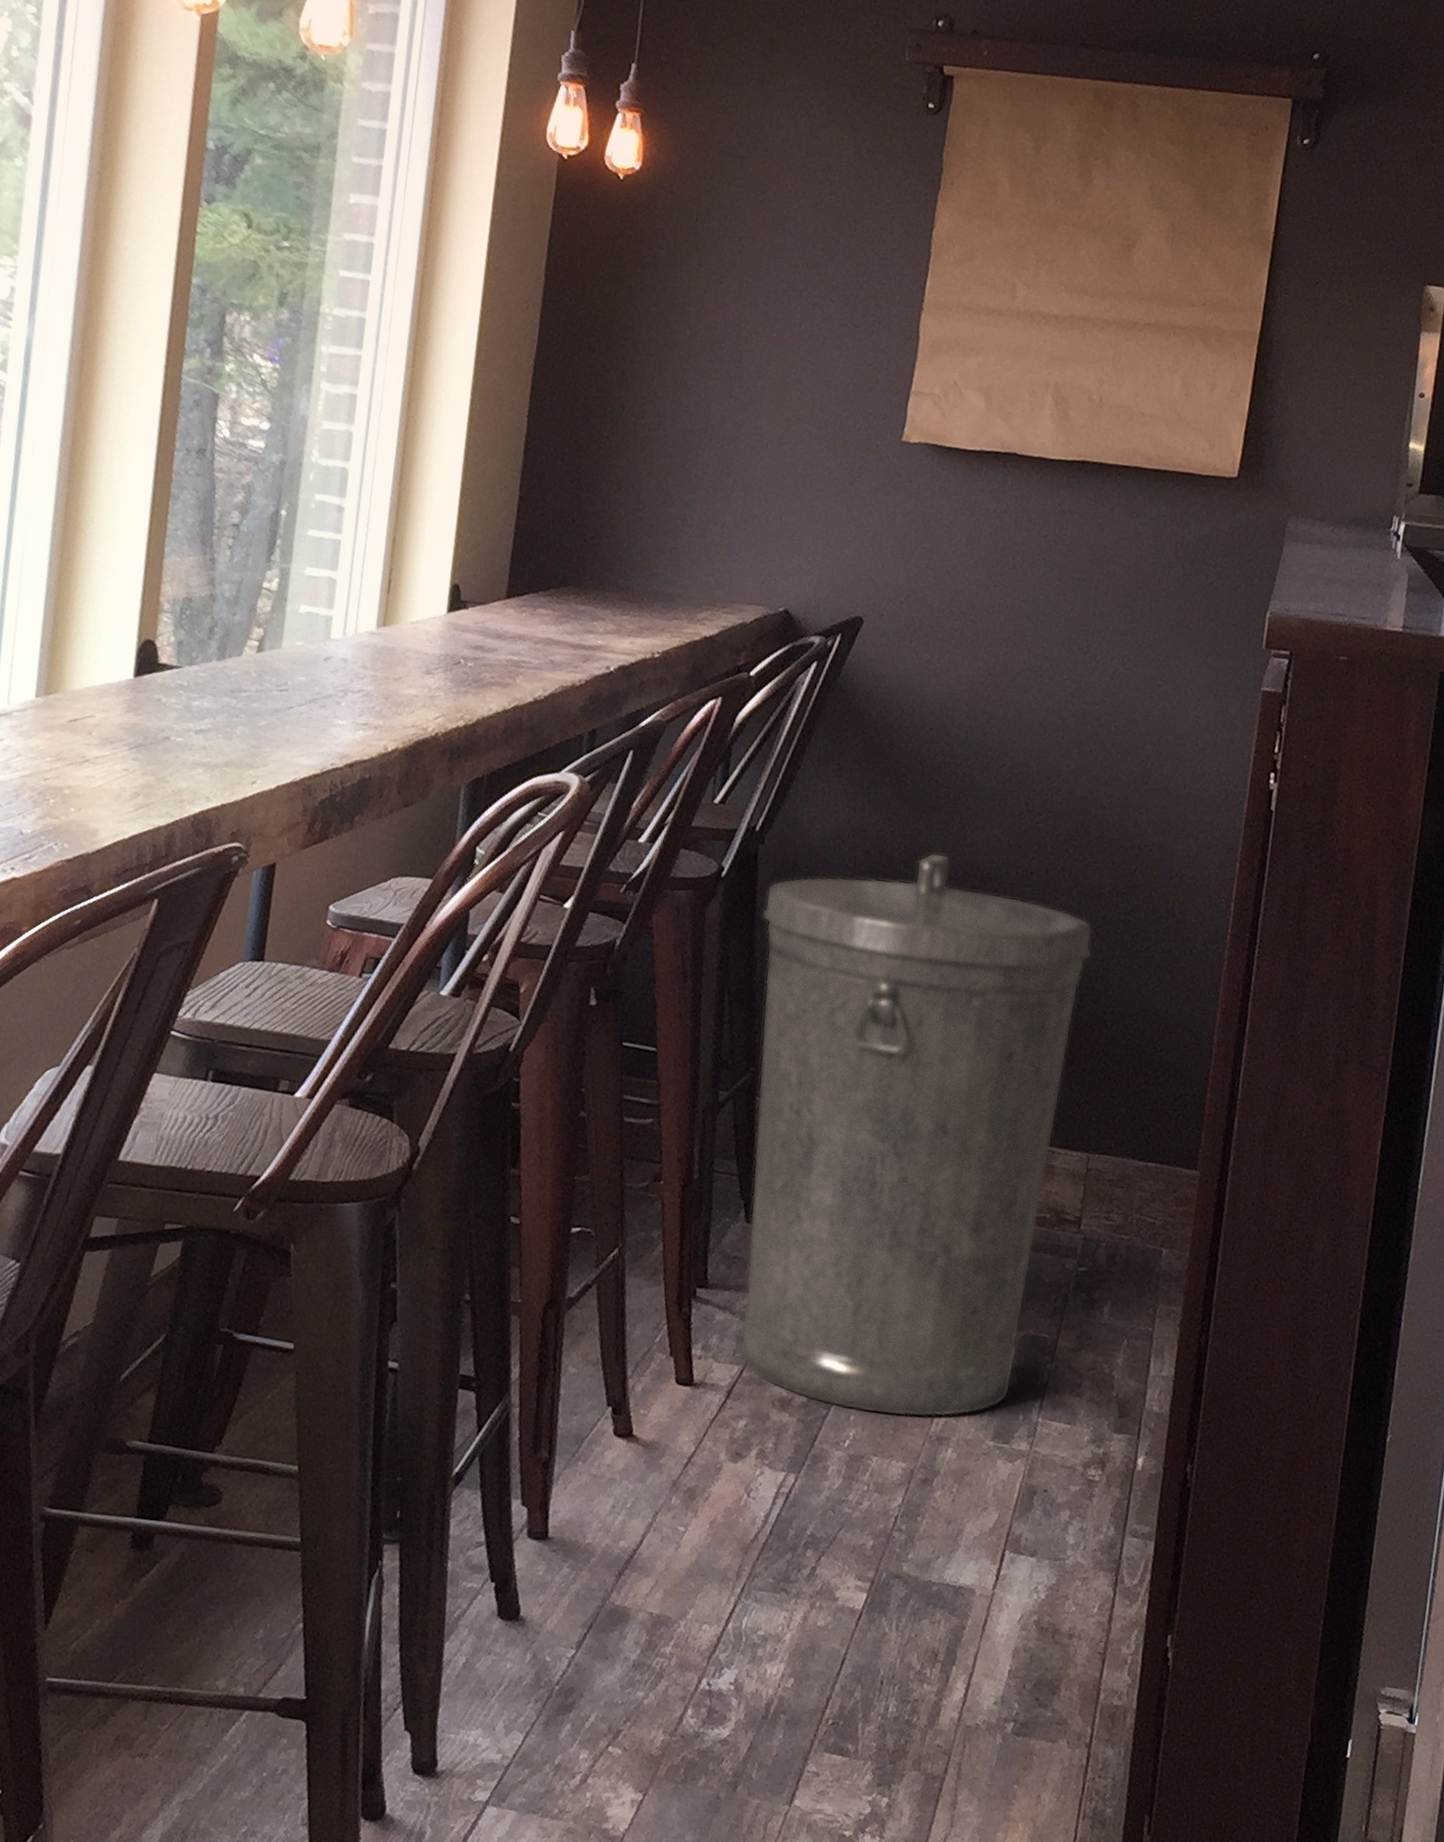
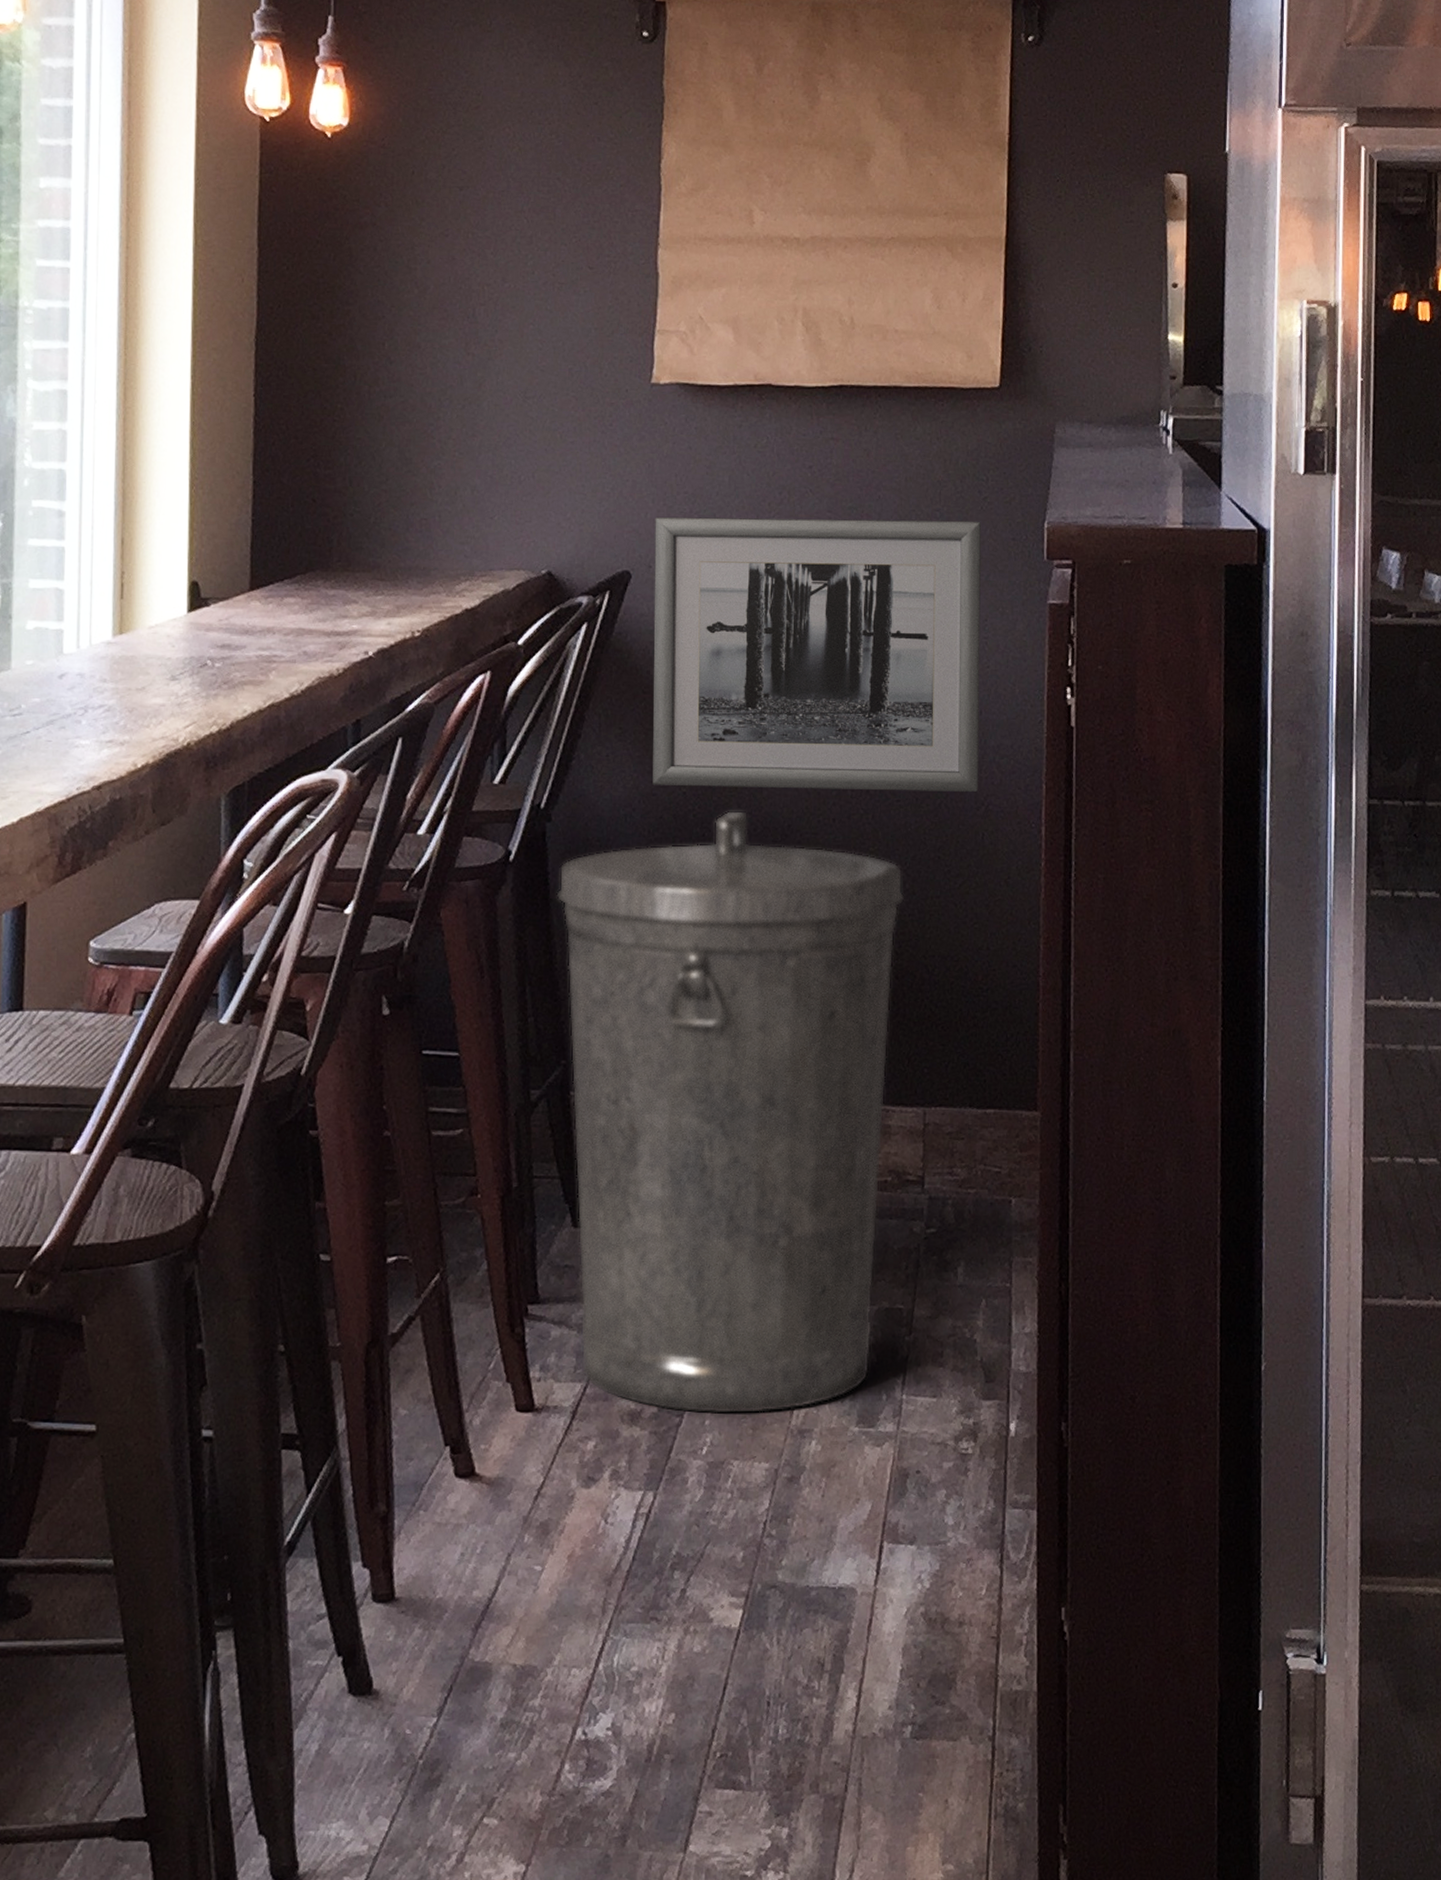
wall art: none [863,569,1205,862] -> present [652,516,981,792]

